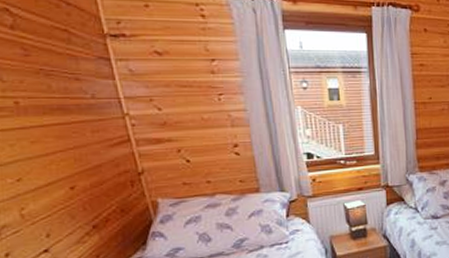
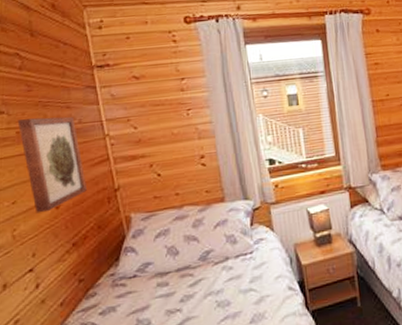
wall art: none [14,88,107,193] -> present [17,116,88,214]

